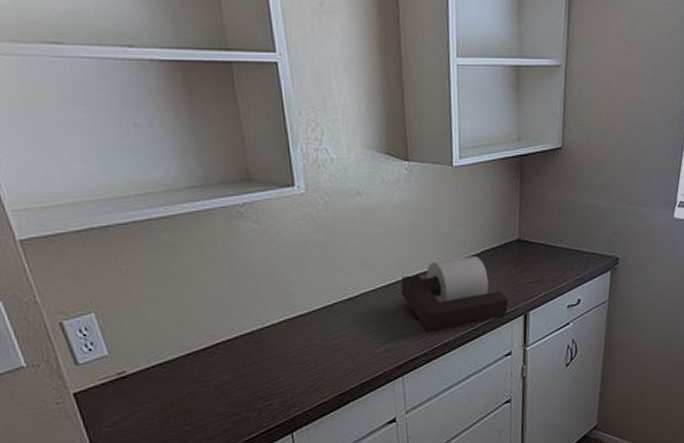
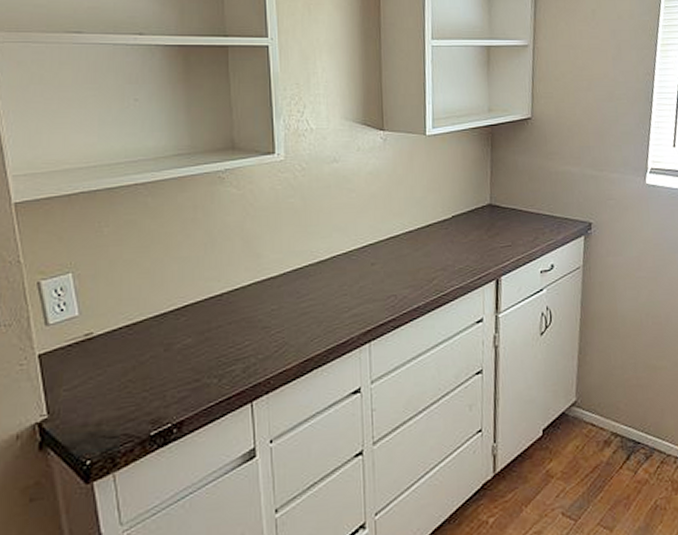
paper towel holder: present [400,256,509,331] -> none [370,220,480,296]

